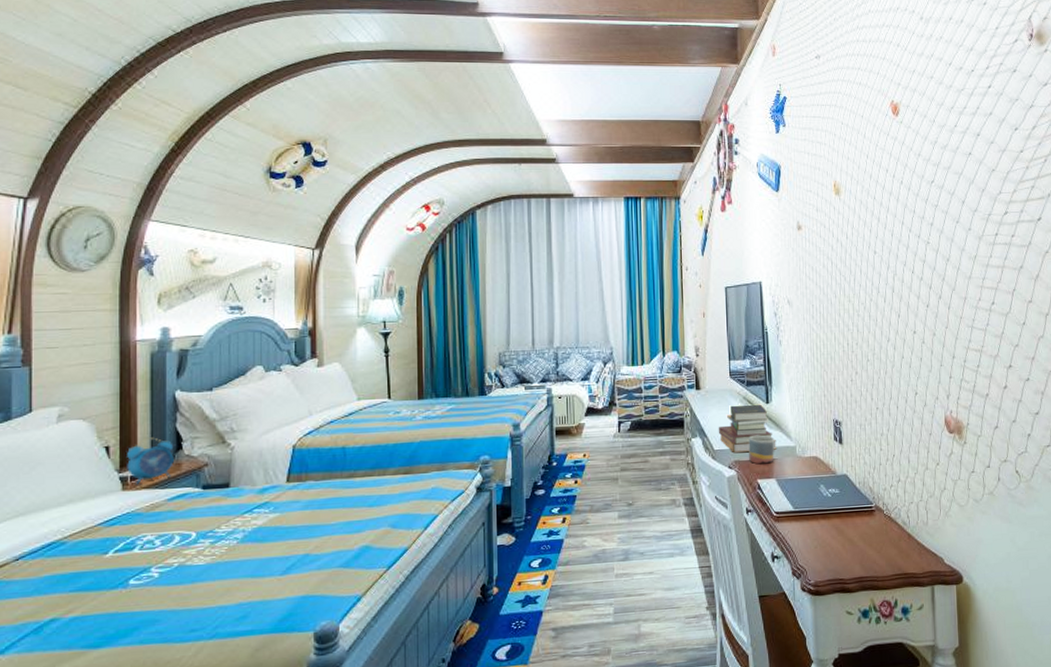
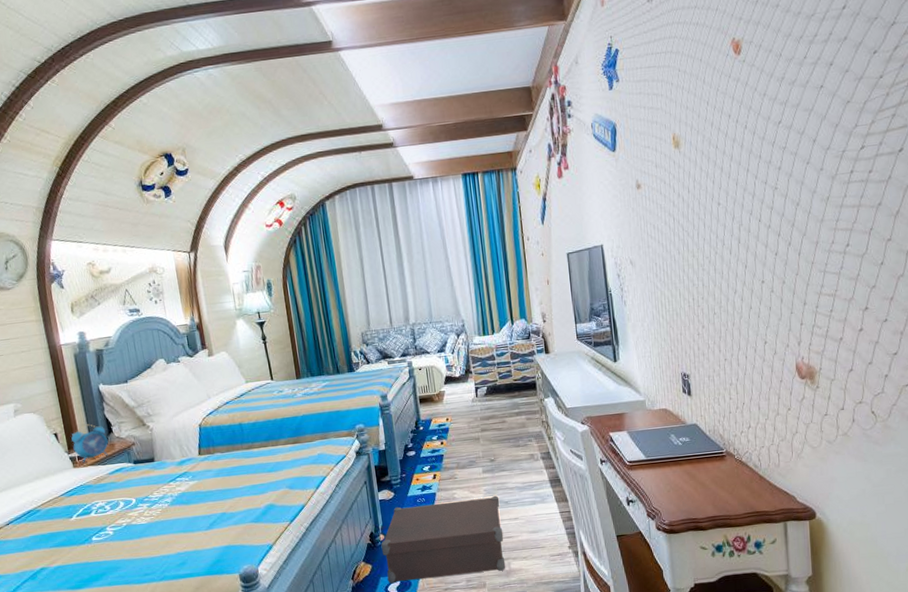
suitcase: none [493,545,635,648] -> present [380,496,506,584]
books: present [718,404,776,454] -> none [569,363,626,410]
mug: present [748,434,775,464] -> none [599,391,625,419]

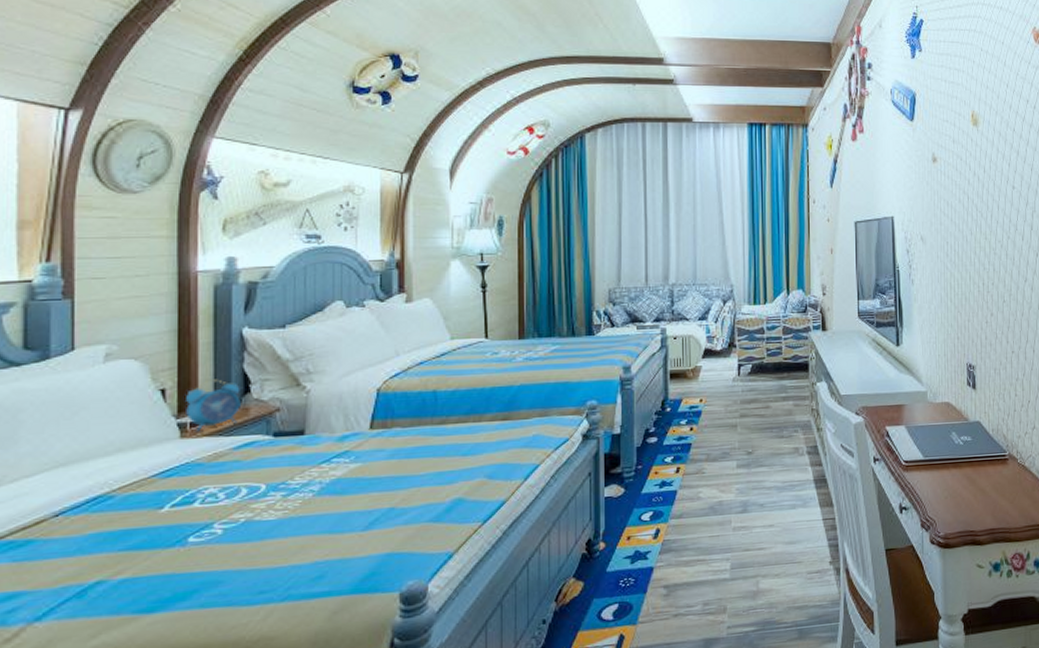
suitcase: present [380,496,506,584] -> none [599,496,754,608]

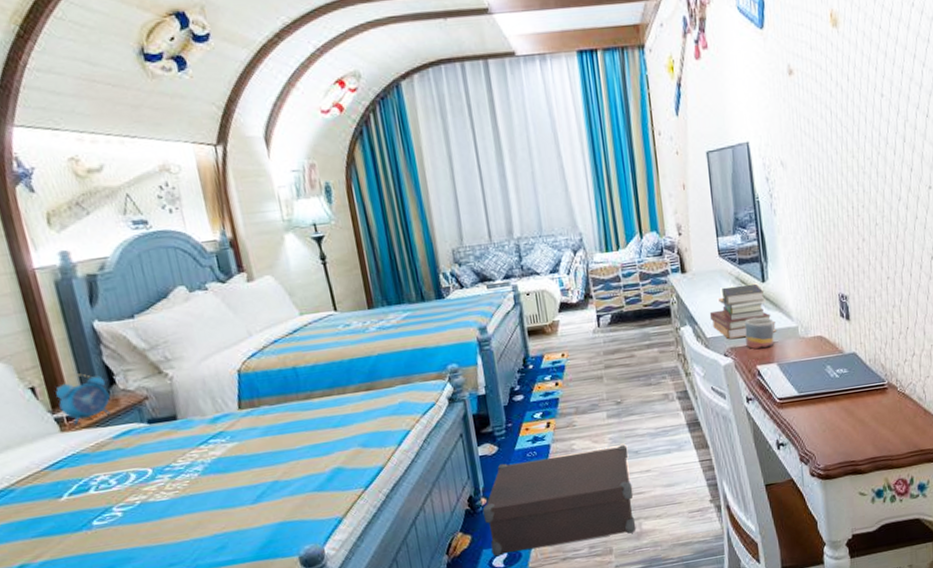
suitcase: none [599,496,754,608] -> present [482,444,637,557]
books: none [845,346,906,399] -> present [709,283,776,340]
mug: none [877,379,905,411] -> present [744,317,774,350]

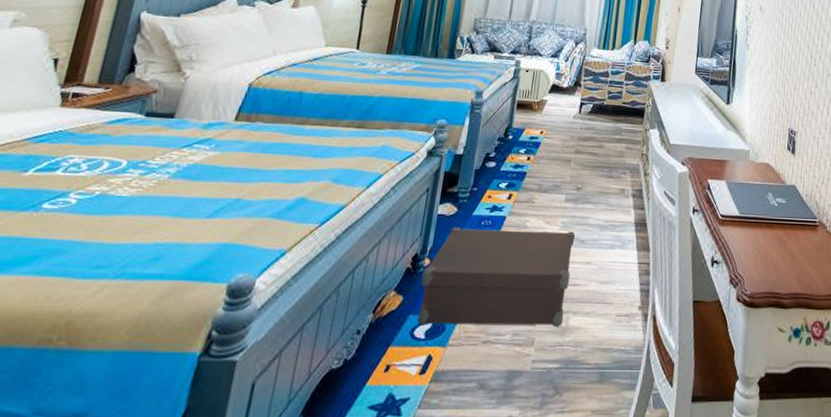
alarm clock: present [55,373,110,425] -> none [71,55,126,103]
books: present [709,283,776,340] -> none [676,101,731,152]
mug: present [744,317,774,350] -> none [703,134,730,165]

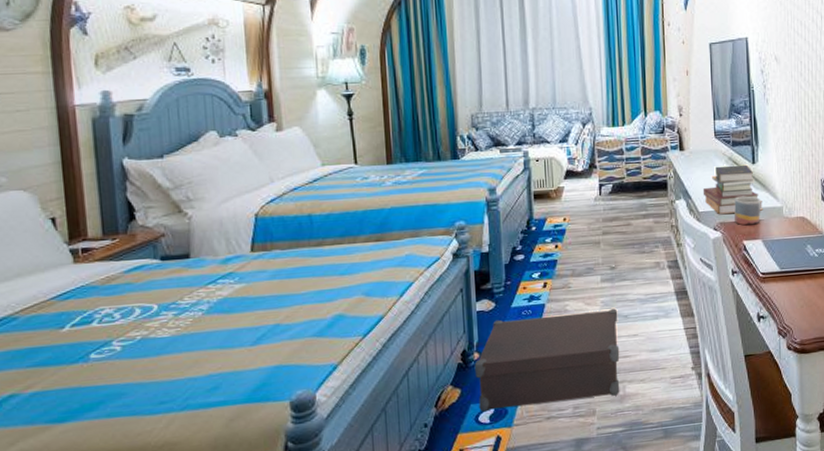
books: none [676,101,731,152] -> present [702,164,763,215]
mug: none [703,134,730,165] -> present [734,195,761,226]

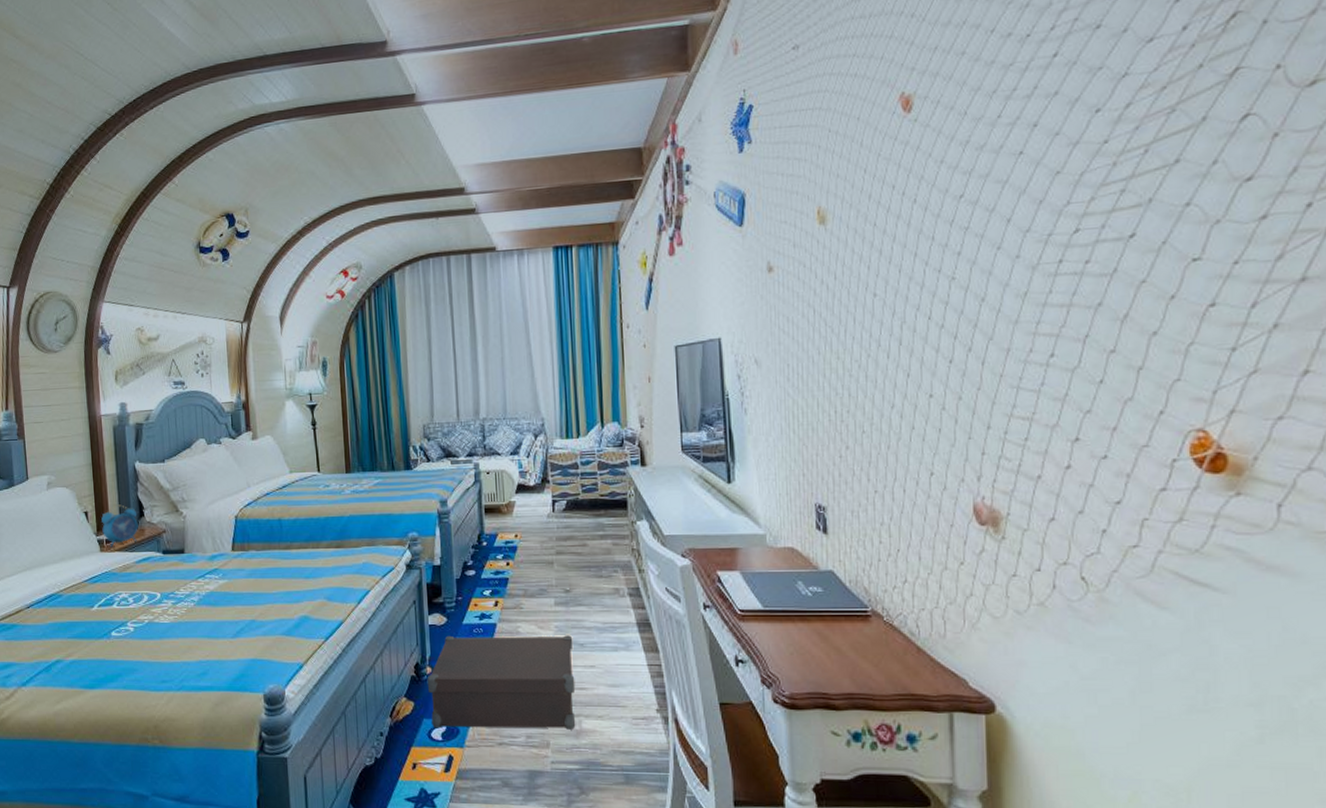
alarm clock: none [75,207,127,258] -> present [101,504,138,548]
books: present [702,164,763,215] -> none [668,483,741,540]
mug: present [734,195,761,226] -> none [706,519,739,554]

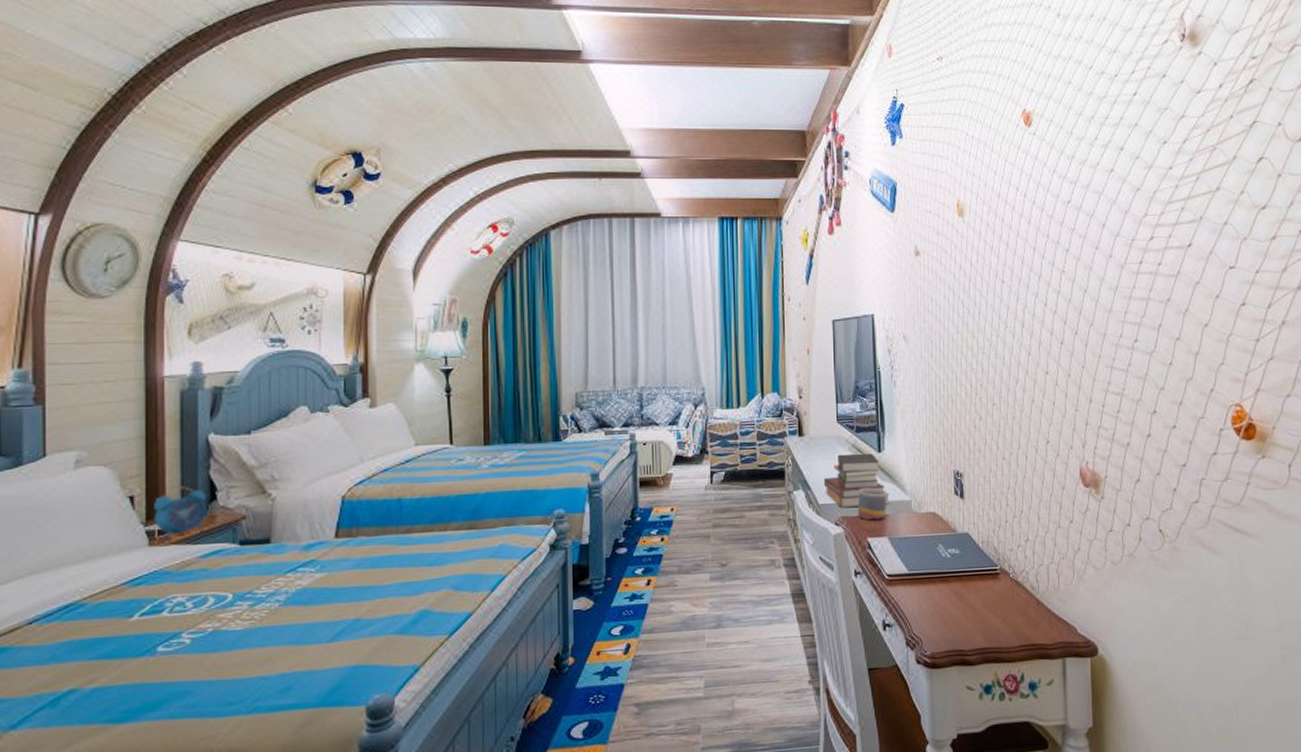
suitcase: present [427,635,576,730] -> none [568,611,729,726]
books: none [668,483,741,540] -> present [823,453,889,508]
mug: none [706,519,739,554] -> present [858,487,888,521]

